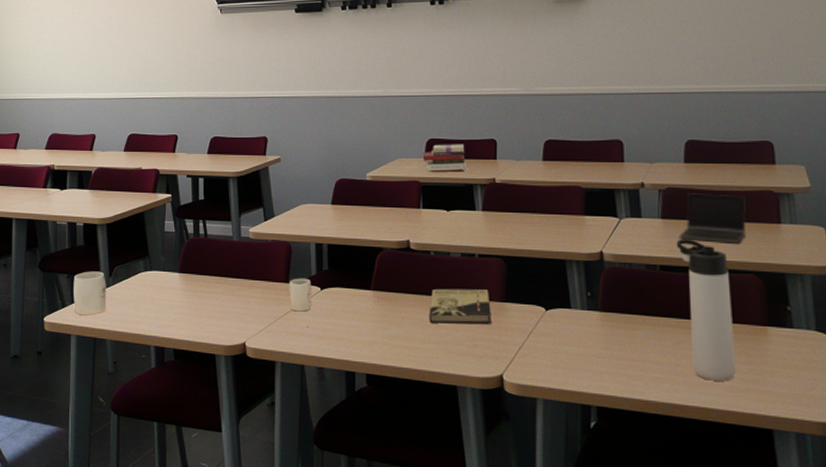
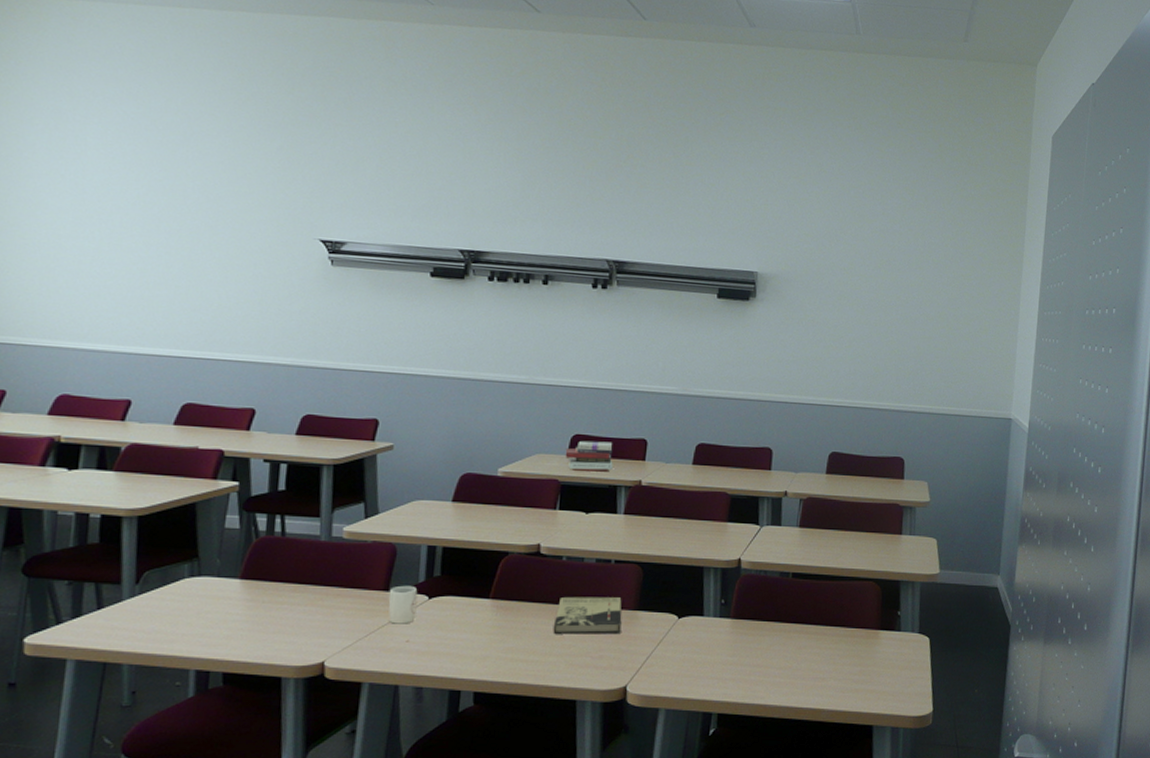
mug: present [73,271,107,316] -> none [75,576,130,634]
thermos bottle: present [676,238,736,381] -> none [809,547,853,683]
laptop computer: present [678,193,747,245] -> none [812,503,876,554]

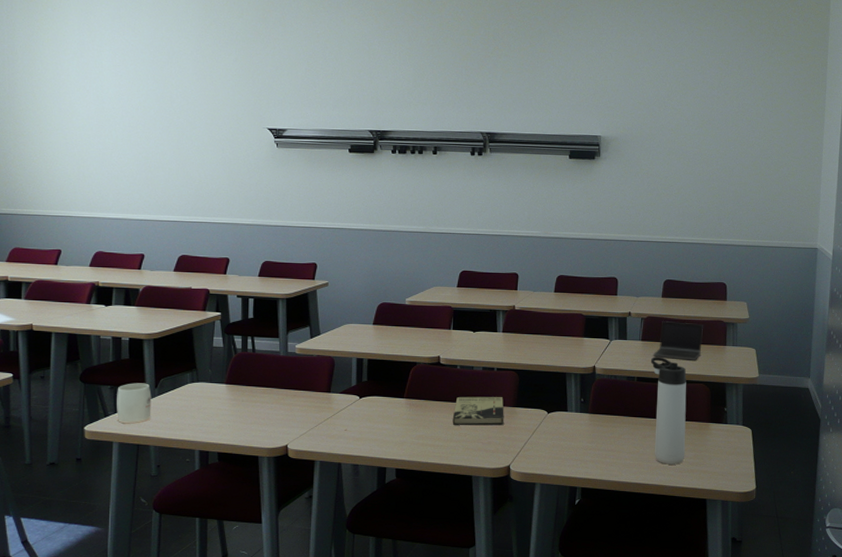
mug: none [75,576,130,634] -> present [117,383,152,424]
mug: present [387,585,418,624] -> none [330,388,351,417]
books: present [565,440,613,472] -> none [455,275,493,300]
thermos bottle: none [809,547,853,683] -> present [650,356,687,465]
laptop computer: none [812,503,876,554] -> present [653,321,704,362]

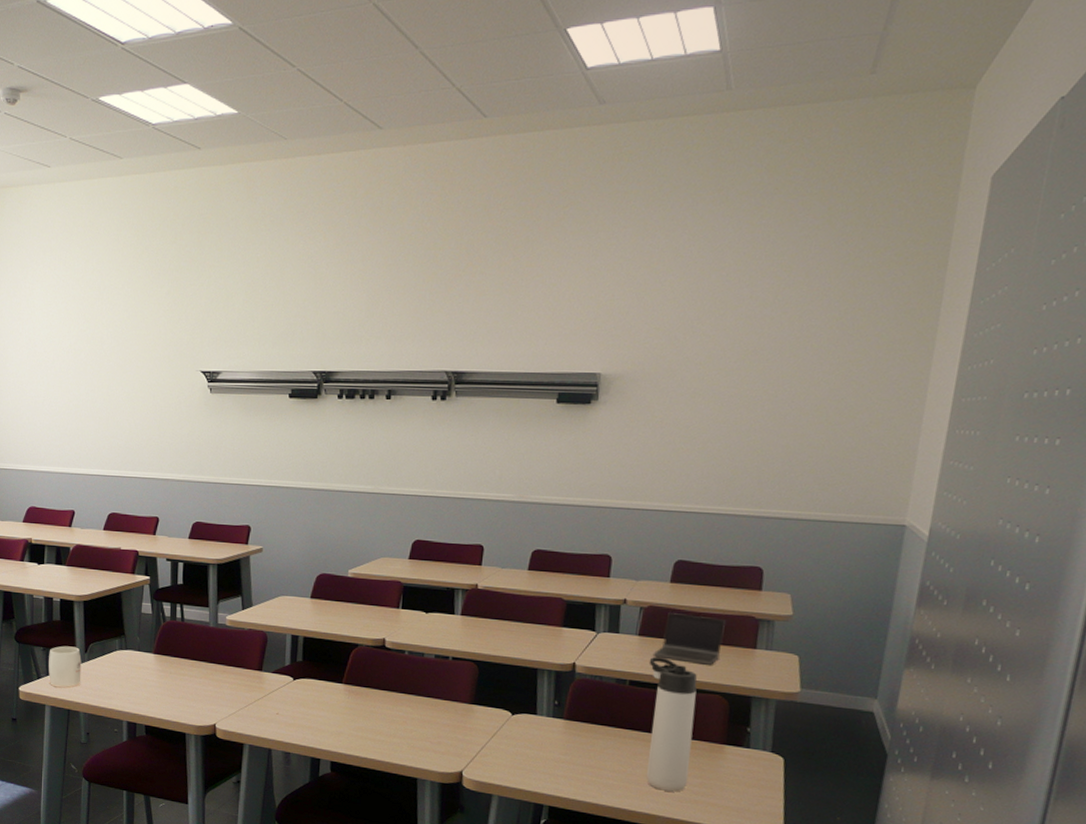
book: present [452,396,504,426] -> none [396,687,459,724]

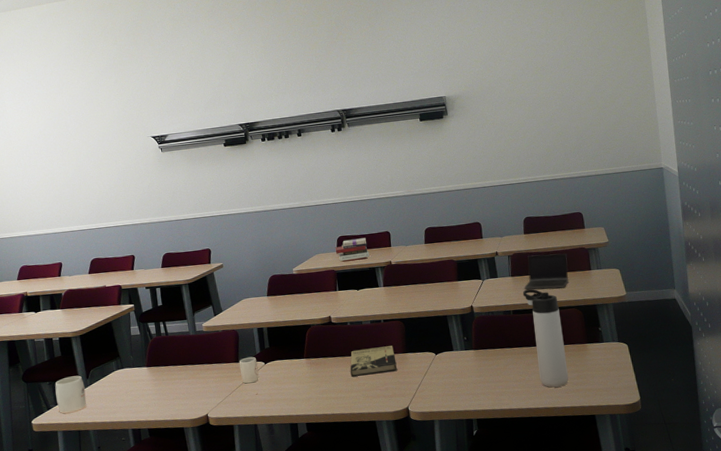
mug: none [261,667,285,700] -> present [239,356,259,384]
book: none [396,687,459,724] -> present [350,345,397,377]
books: none [407,545,451,575] -> present [335,237,370,262]

